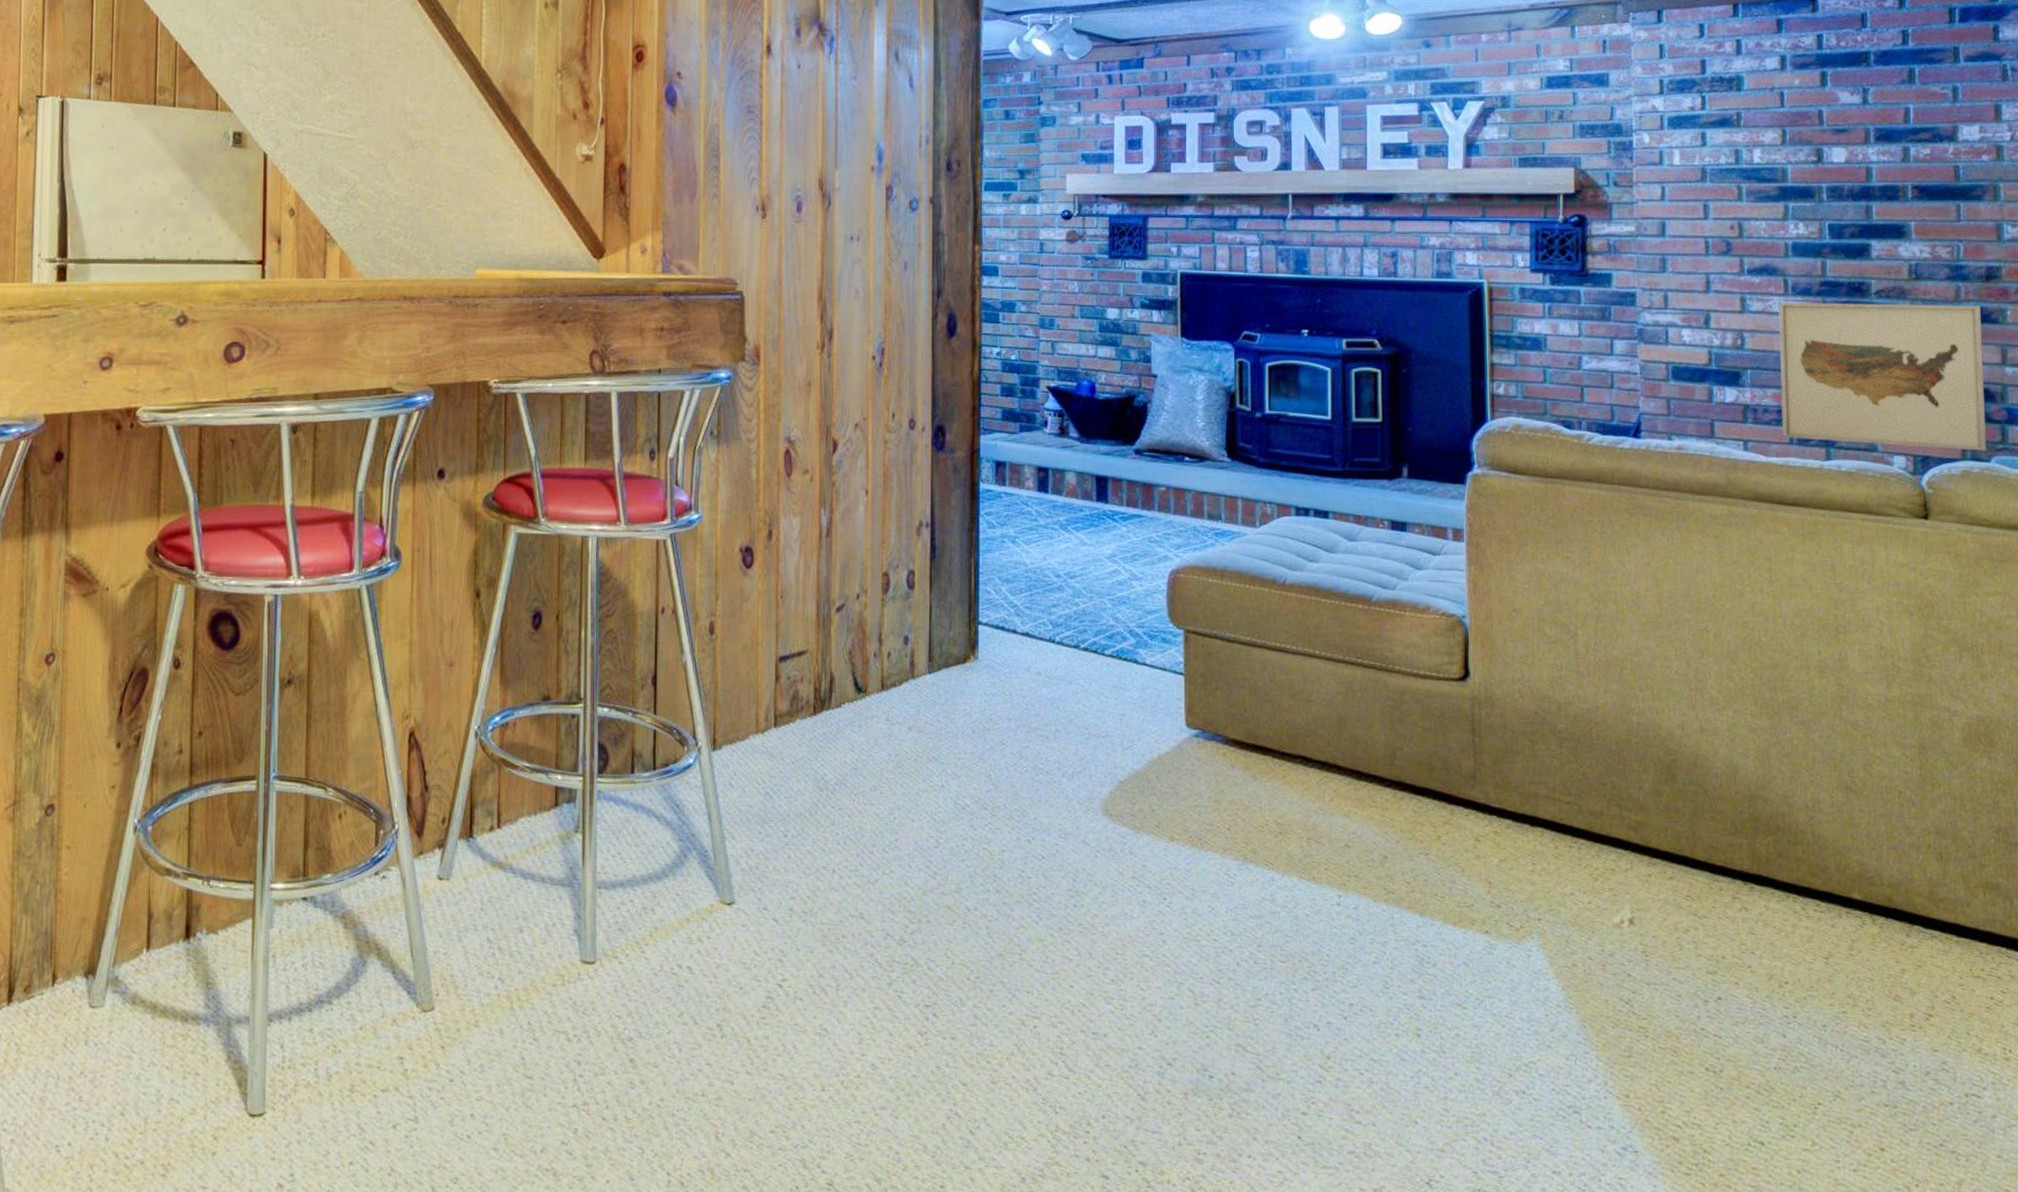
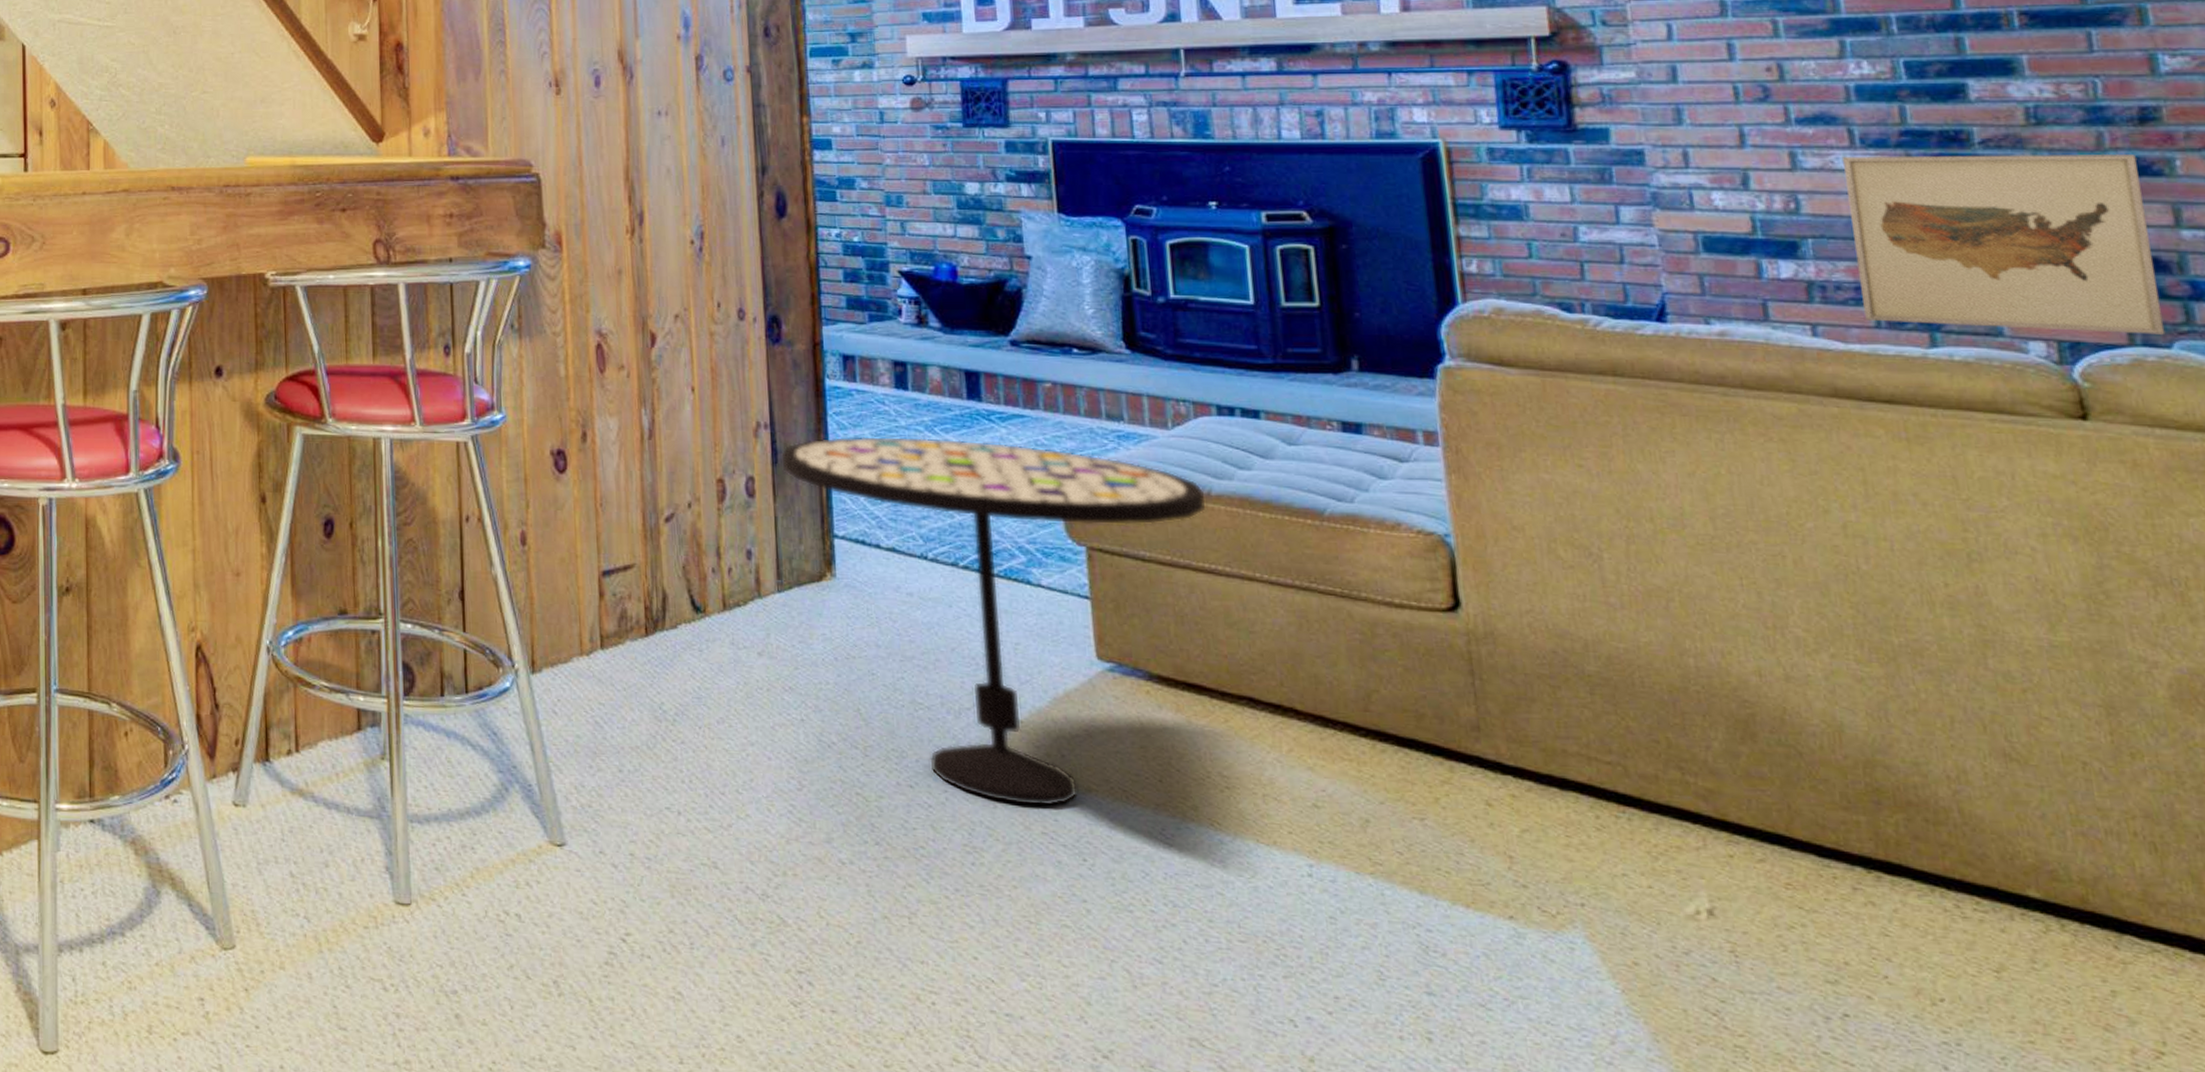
side table: none [938,533,1282,855] -> present [780,436,1208,807]

